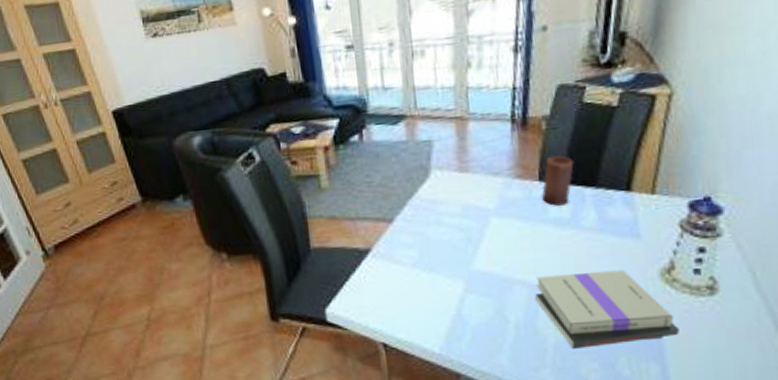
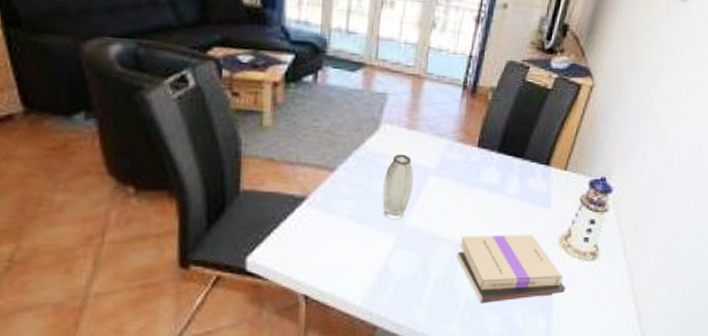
vase: none [442,197,475,264] -> present [382,154,415,219]
candle: present [541,155,574,206] -> none [478,125,509,172]

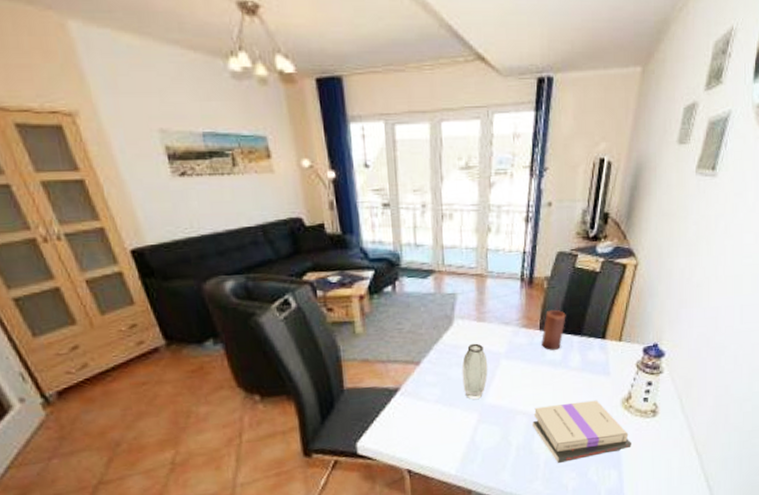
candle: none [478,125,509,172] -> present [541,309,566,350]

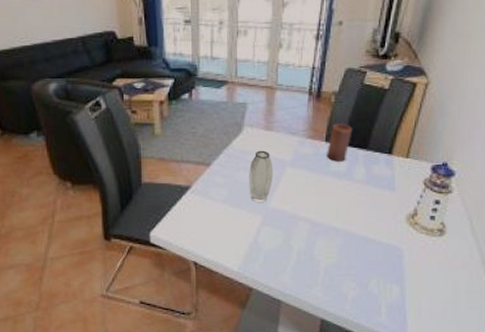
books: present [532,400,631,463] -> none [314,214,416,271]

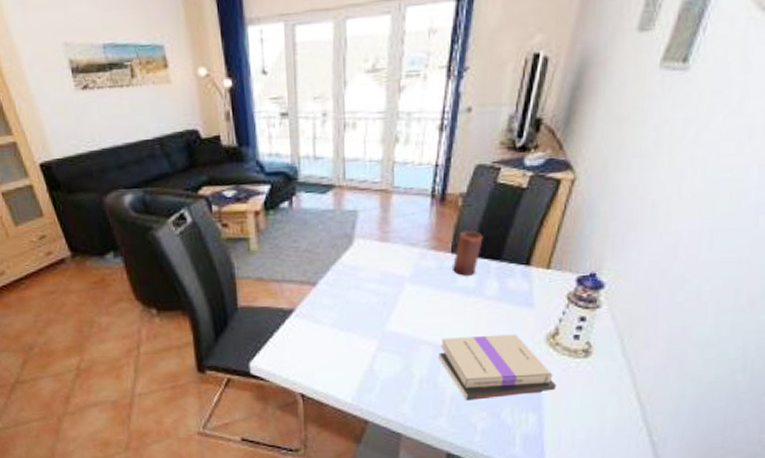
vase: present [248,150,274,202] -> none [361,265,391,325]
books: none [314,214,416,271] -> present [438,334,556,400]

